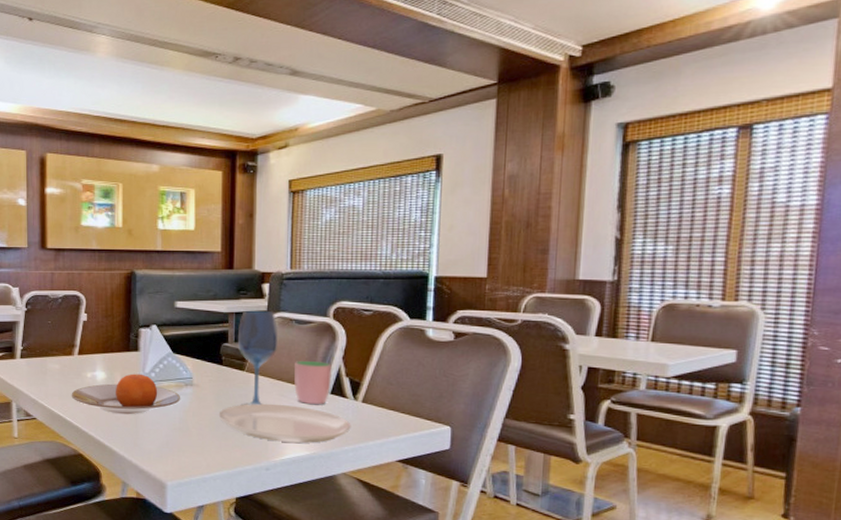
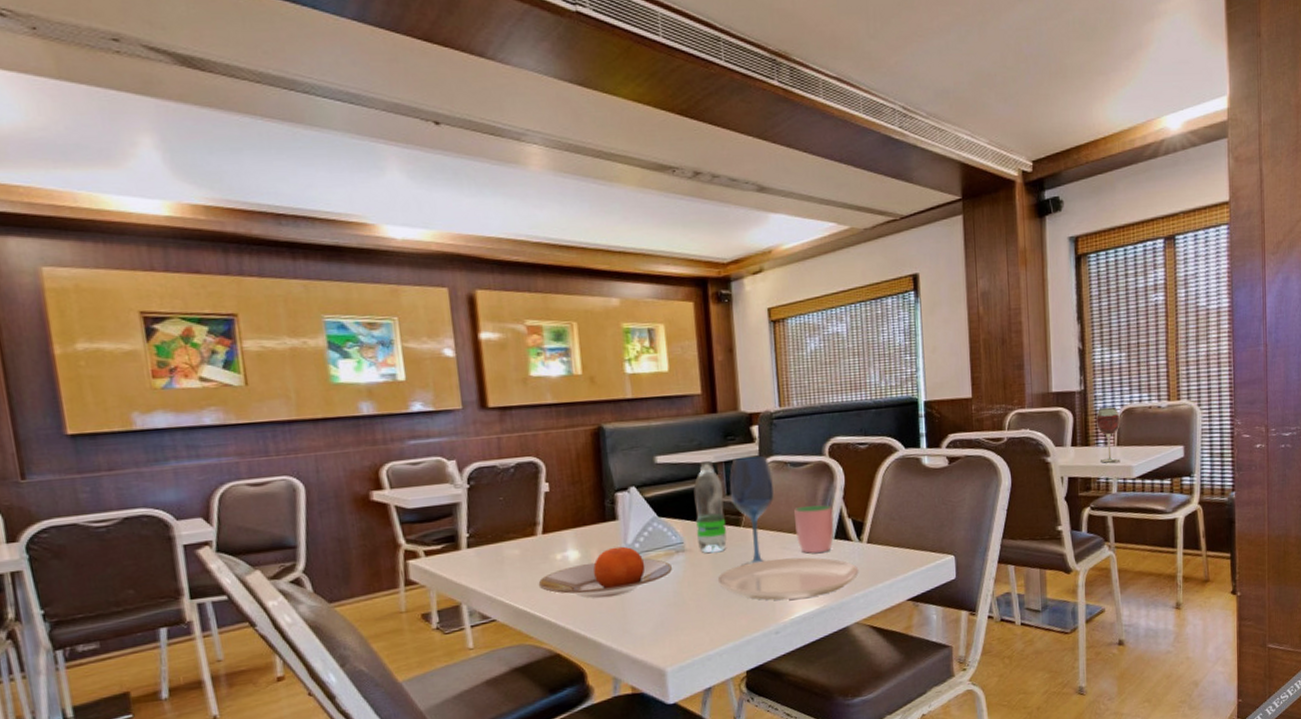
bottle: none [205,309,232,391] -> present [693,460,727,554]
wineglass: none [628,300,659,358] -> present [1096,406,1120,463]

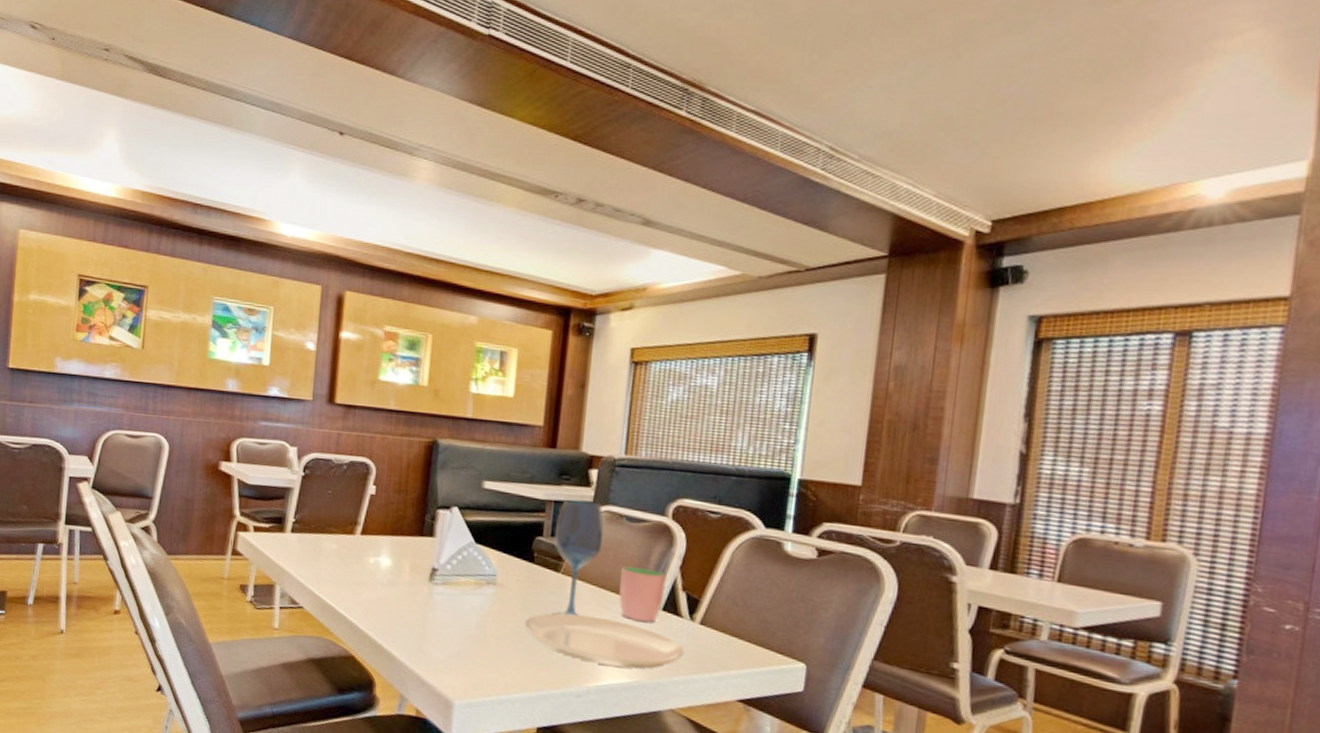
plate: present [538,546,673,599] -> none [347,563,481,614]
bottle: present [693,460,727,554] -> none [511,495,549,595]
wineglass: present [1096,406,1120,463] -> none [1029,530,1068,603]

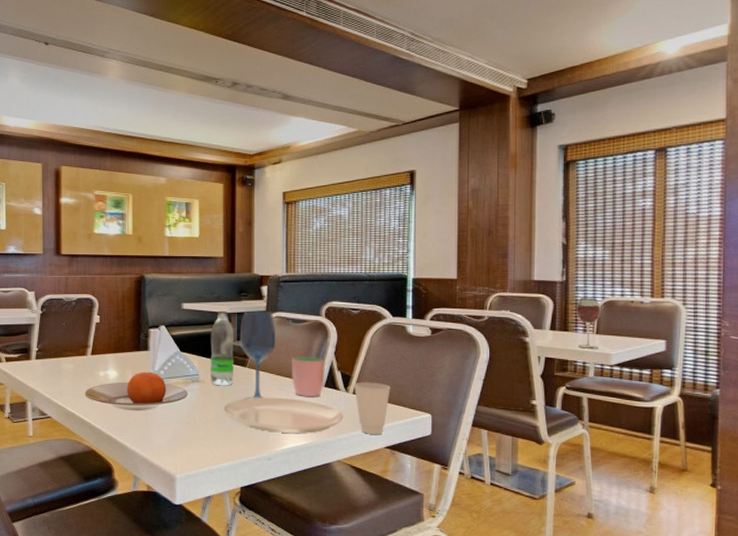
plate: none [347,563,481,614] -> present [84,372,189,411]
bottle: none [511,495,549,595] -> present [210,310,235,386]
cup: none [702,609,753,683] -> present [353,382,391,434]
wineglass: none [1029,530,1068,603] -> present [577,298,601,348]

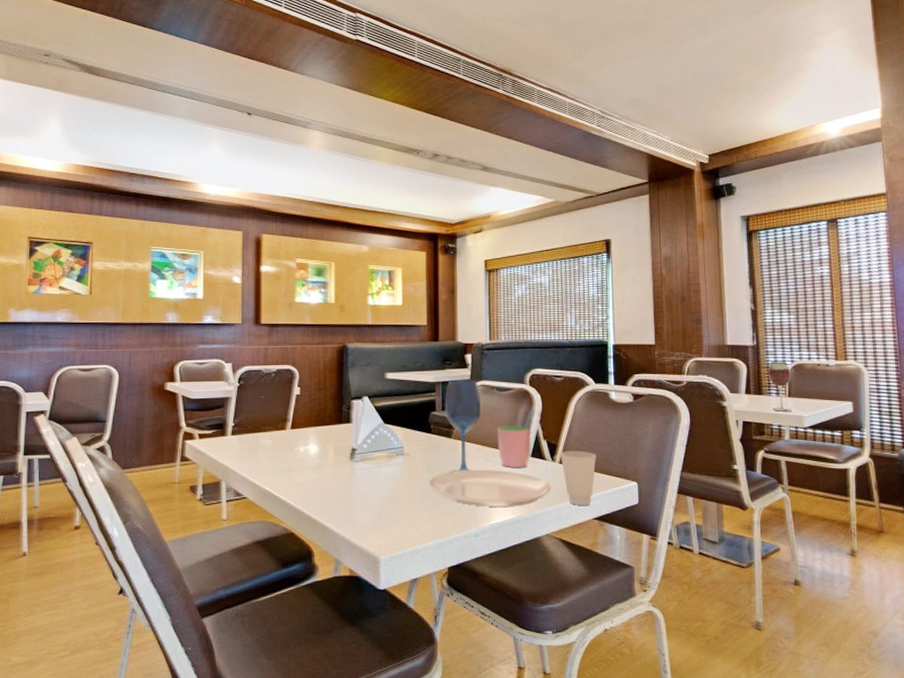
plate: present [84,372,189,411] -> none [283,445,393,488]
bottle: present [210,310,235,386] -> none [415,380,440,459]

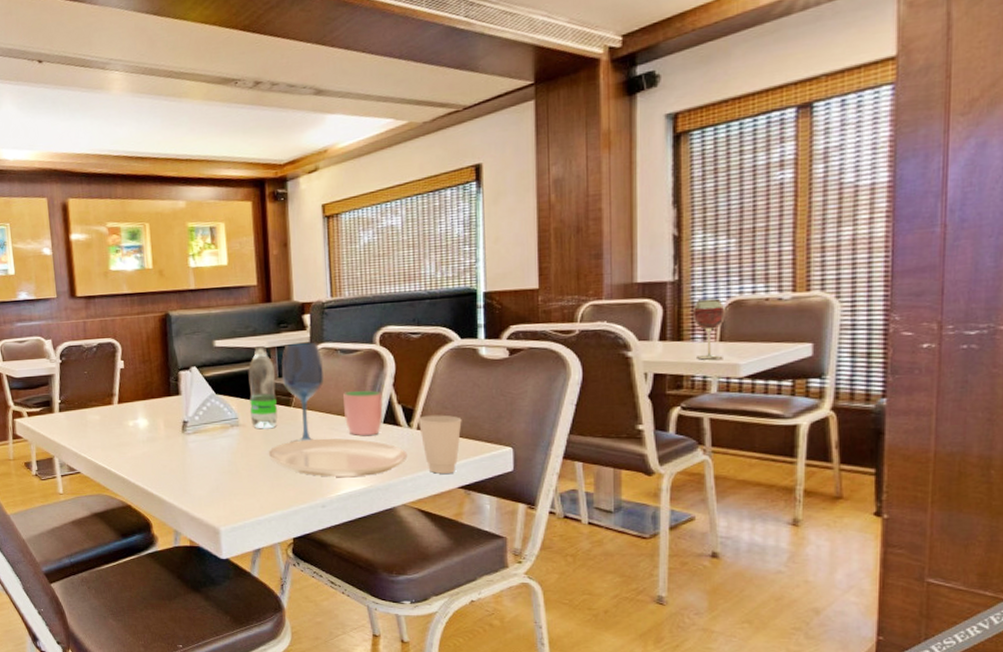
bottle: none [415,380,440,459] -> present [248,345,278,429]

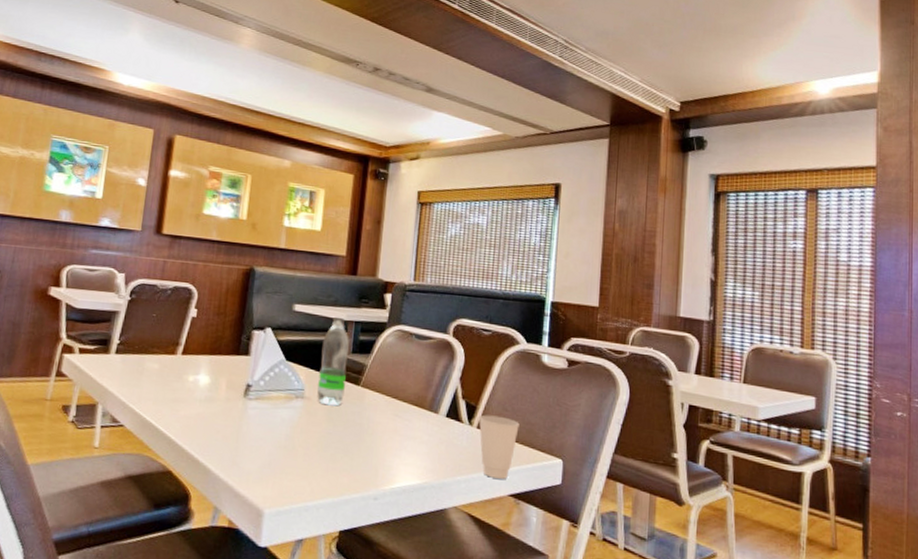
plate: present [268,438,408,477] -> none [328,422,465,471]
wineglass: present [281,342,325,443] -> none [352,320,397,425]
cup: present [342,390,383,436] -> none [410,378,449,429]
wineglass: present [693,298,725,360] -> none [723,341,749,400]

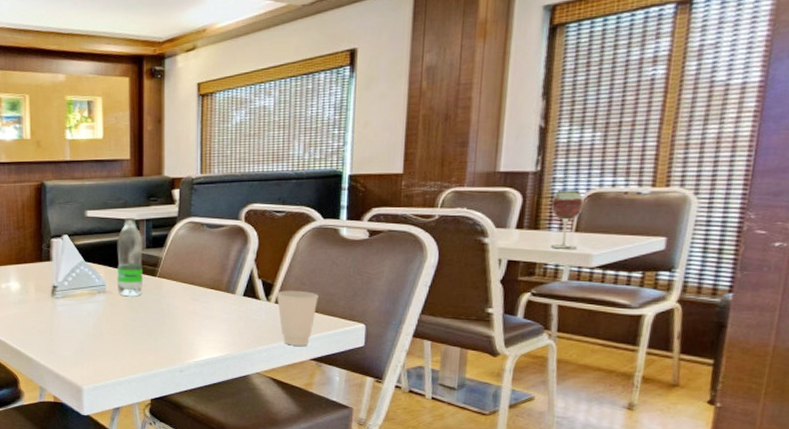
wineglass: none [723,341,749,400] -> present [551,190,584,249]

